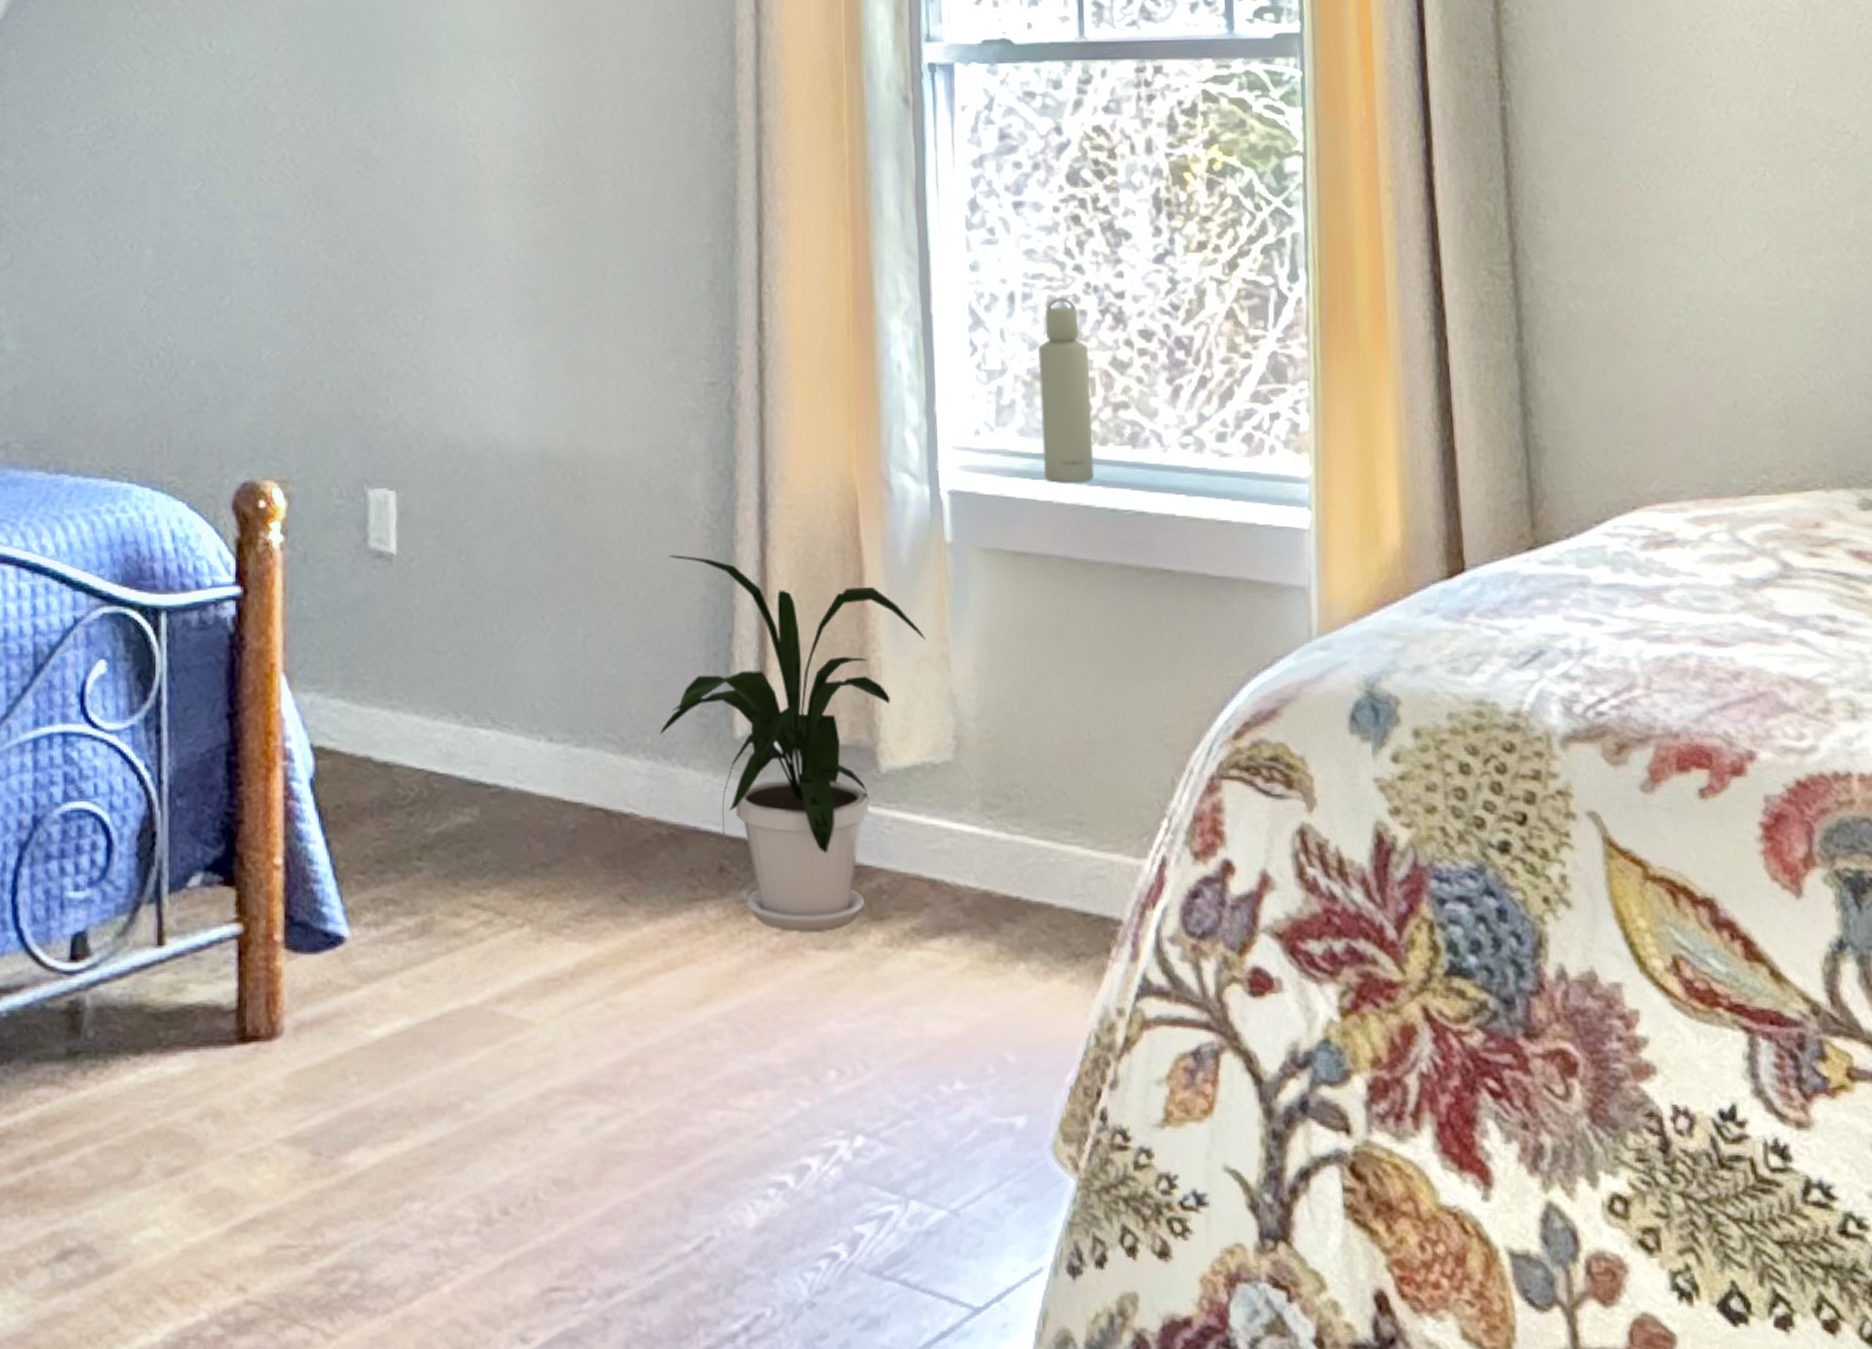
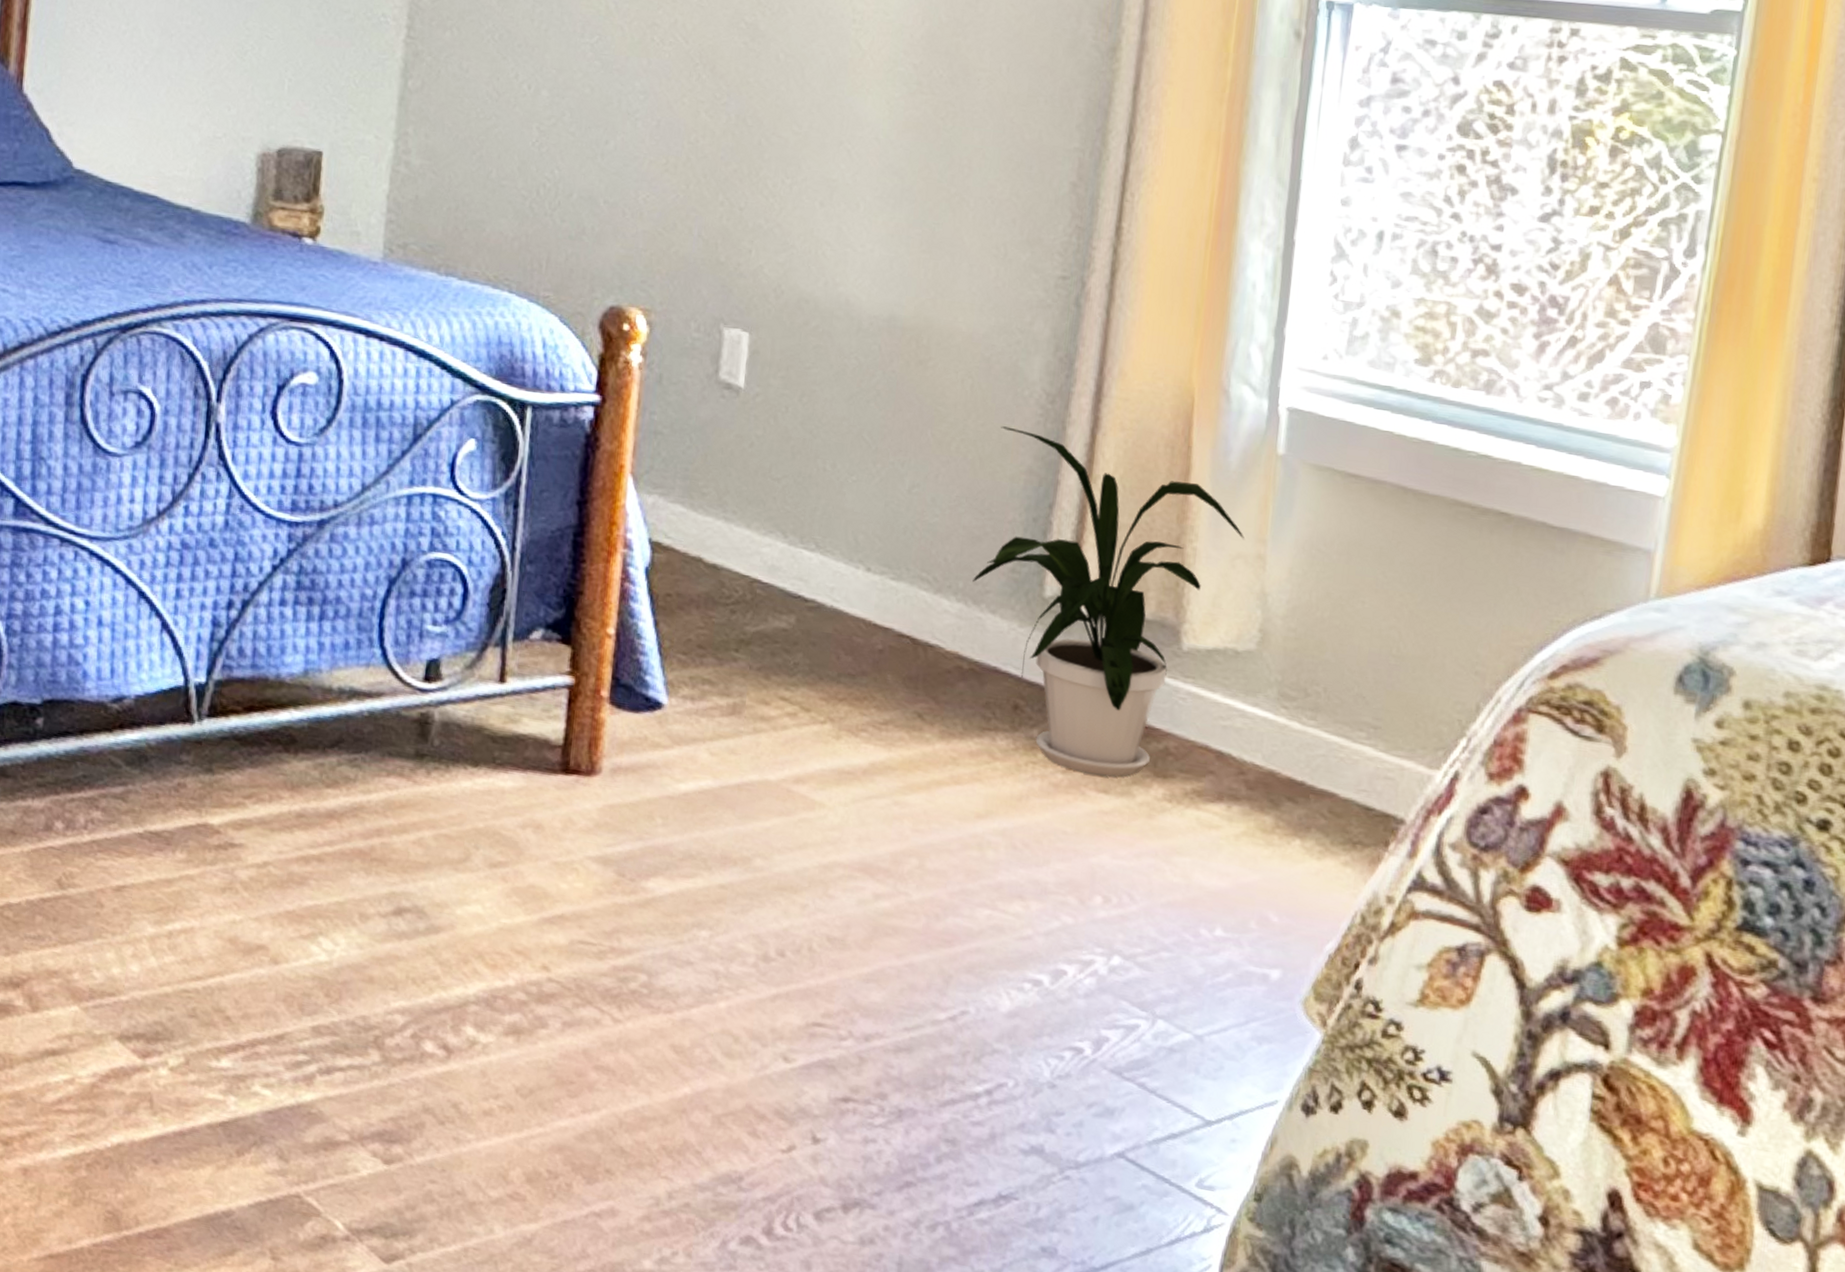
bottle: present [1037,297,1095,484] -> none [1388,241,1454,420]

